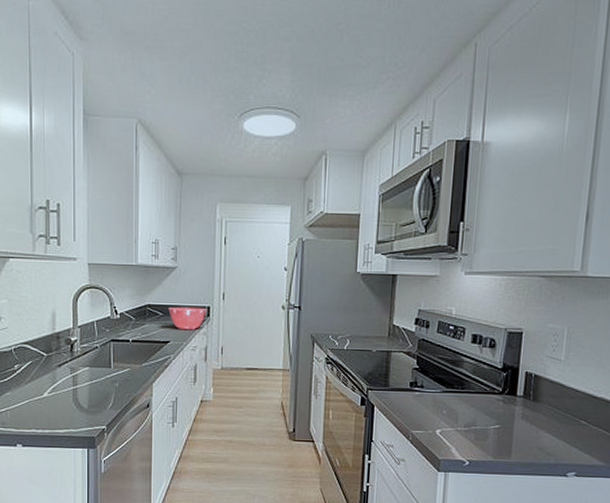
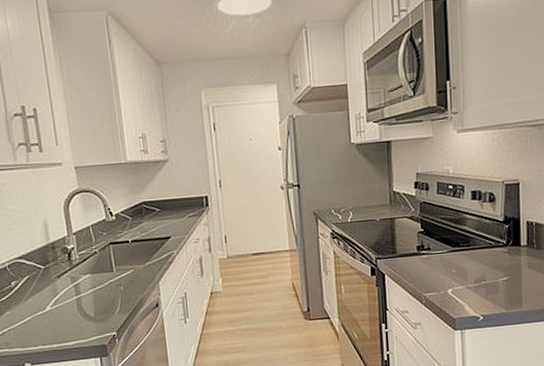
mixing bowl: present [168,306,207,330] -> none [165,198,205,224]

